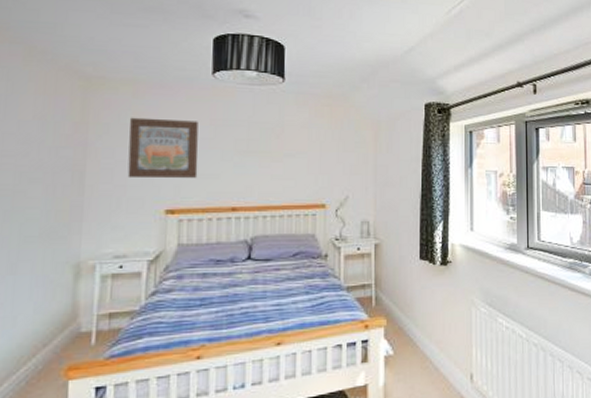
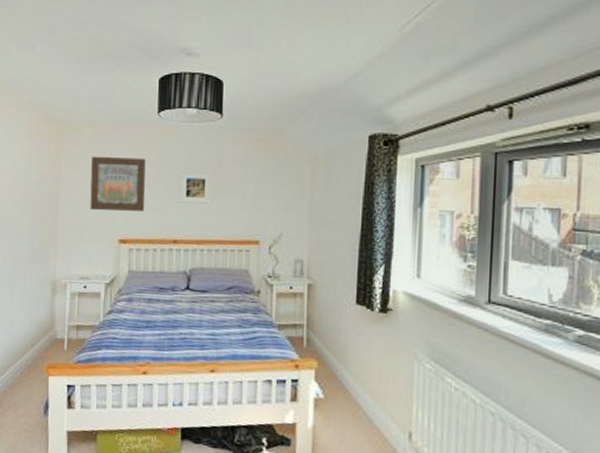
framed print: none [238,135,274,168] -> present [180,172,212,204]

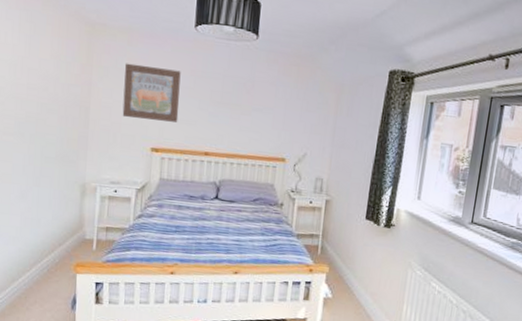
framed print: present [180,172,212,204] -> none [213,87,244,121]

